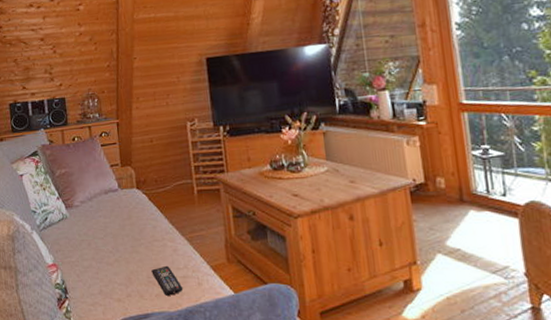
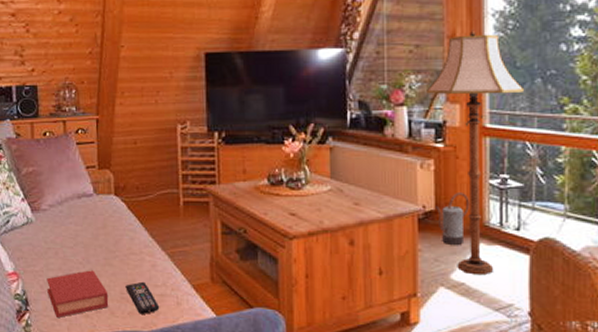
book: none [82,258,138,304] -> present [47,270,109,319]
floor lamp: none [405,18,495,240] -> present [427,29,525,274]
watering can: none [425,165,457,214] -> present [436,193,470,245]

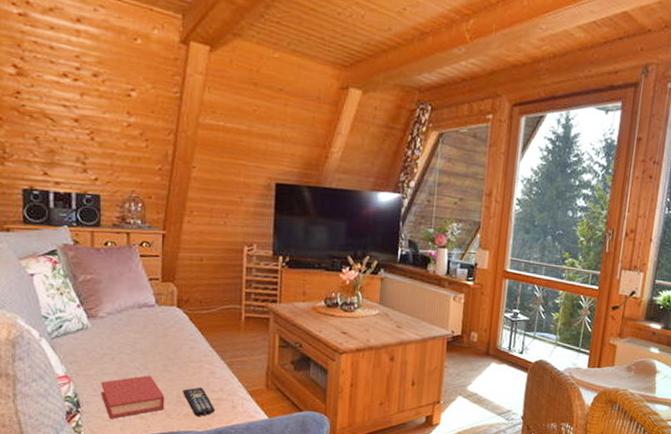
floor lamp: present [427,29,525,274] -> none [464,191,539,387]
watering can: present [436,193,470,245] -> none [462,322,488,363]

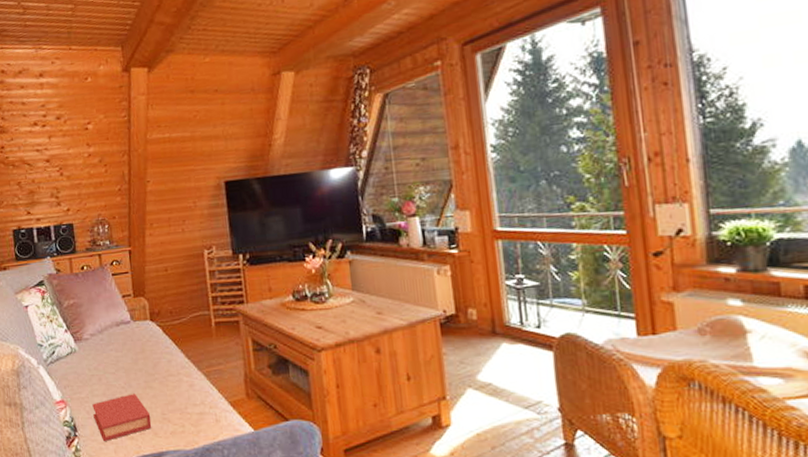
remote control: present [183,387,216,416] -> none [166,401,200,433]

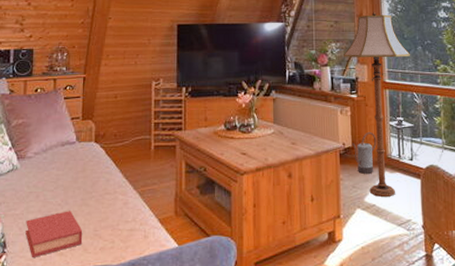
floor lamp: none [436,139,531,374] -> present [344,11,411,197]
watering can: none [456,295,489,347] -> present [352,132,377,174]

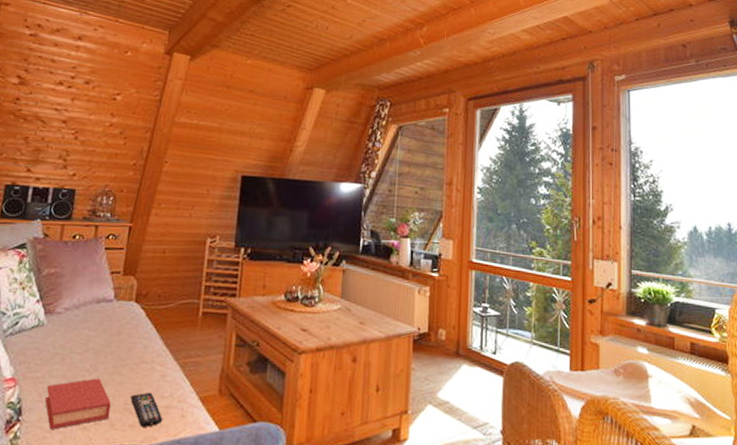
remote control: none [99,218,129,249] -> present [130,392,163,427]
floor lamp: present [344,11,411,197] -> none [427,180,504,394]
watering can: present [352,132,377,174] -> none [428,318,457,365]

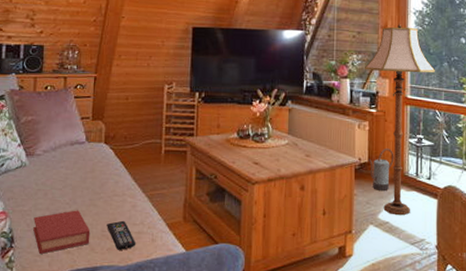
floor lamp: none [427,180,504,394] -> present [365,23,436,215]
watering can: none [428,318,457,365] -> present [369,149,394,191]

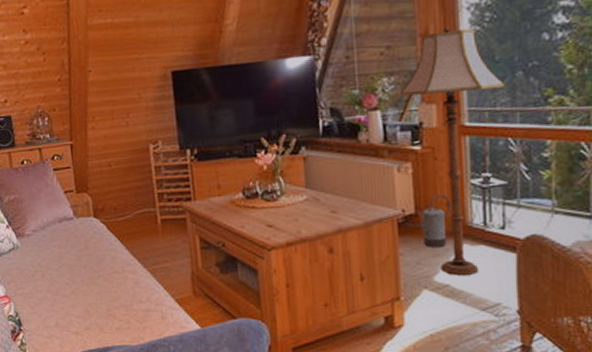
book: present [33,210,91,255] -> none [36,290,97,337]
remote control: present [107,220,136,250] -> none [111,298,146,329]

